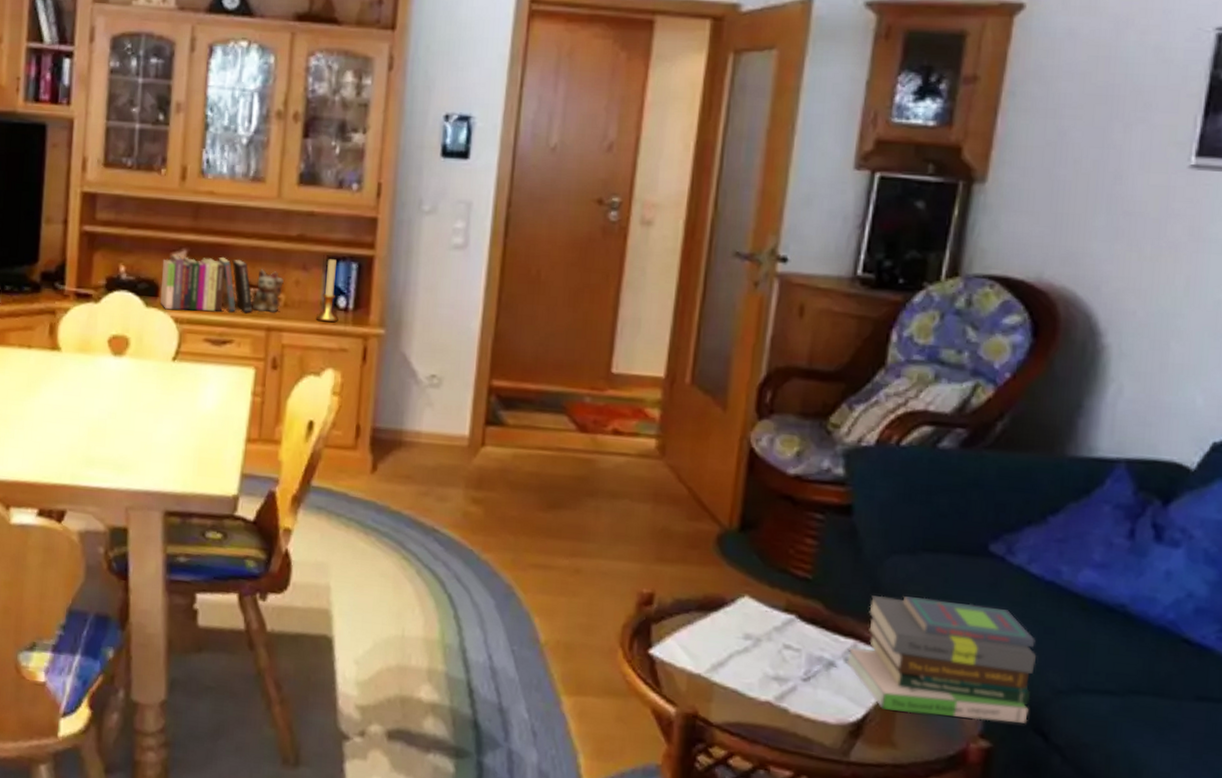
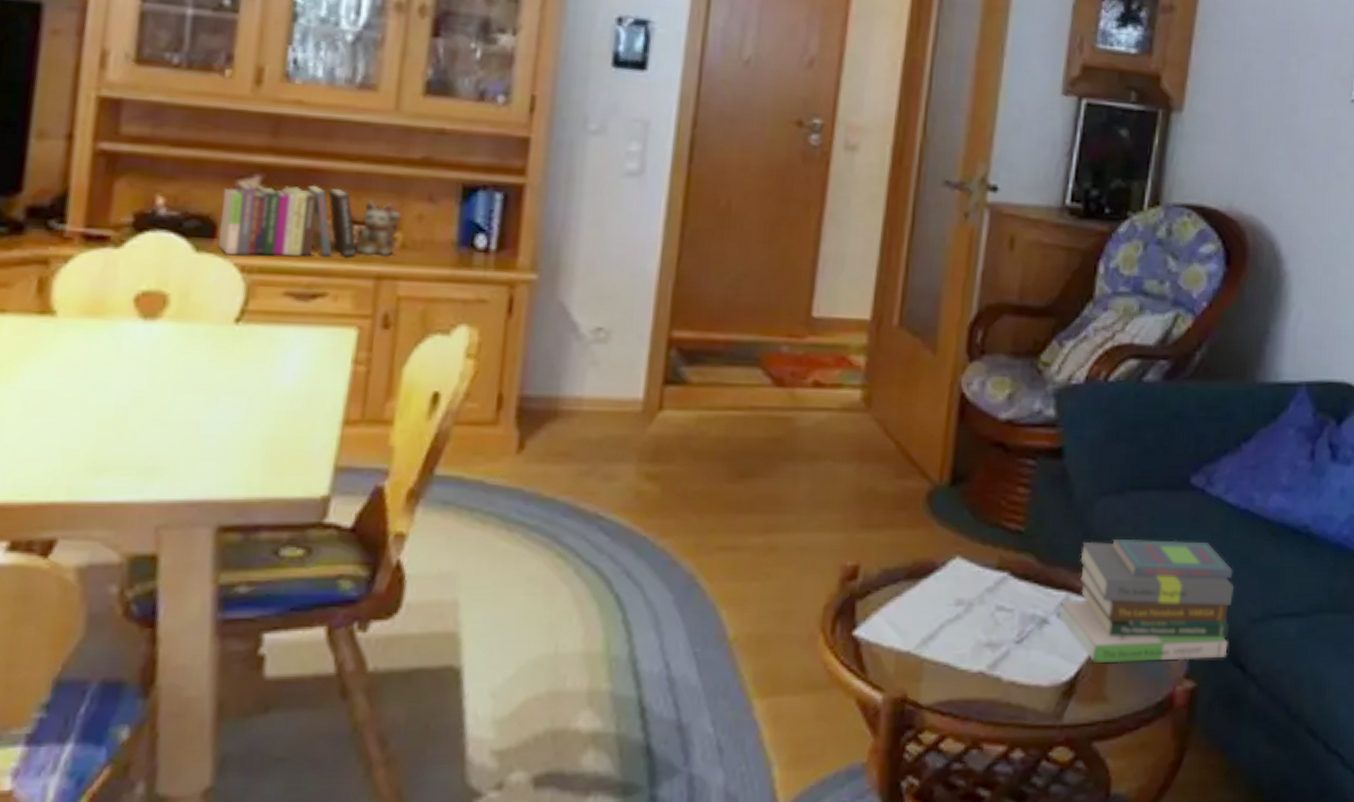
candle holder: present [315,258,339,323] -> none [444,186,476,267]

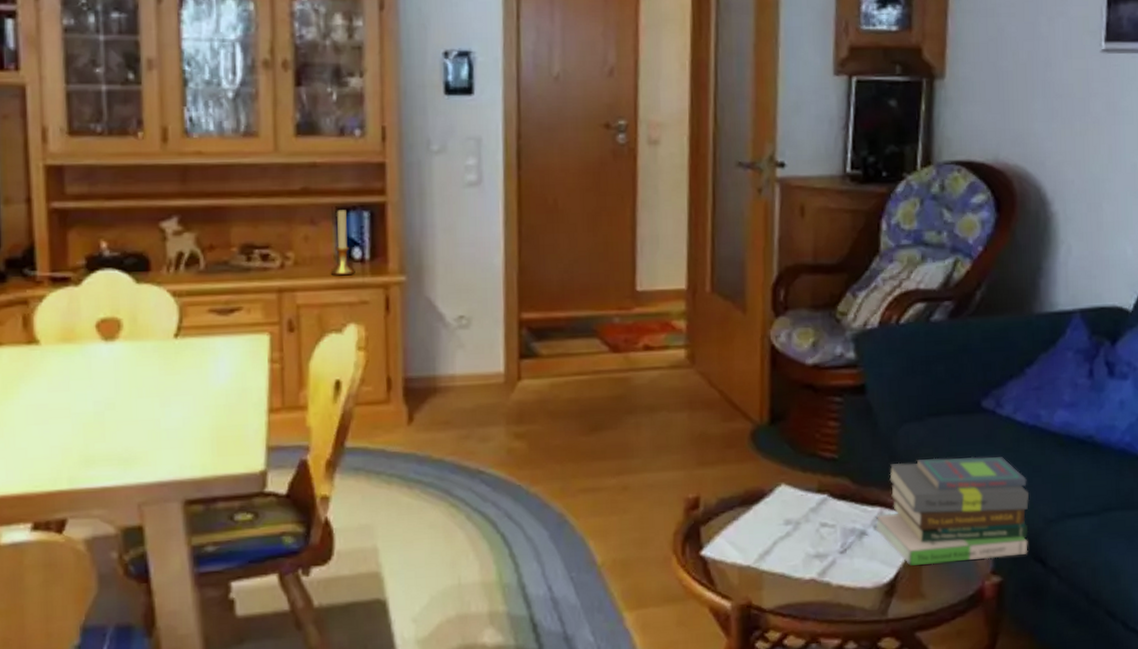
books: present [219,181,357,257] -> none [150,220,260,284]
decorative figurine: present [355,201,402,257] -> none [258,228,291,274]
candle holder: none [444,186,476,267] -> present [330,209,355,276]

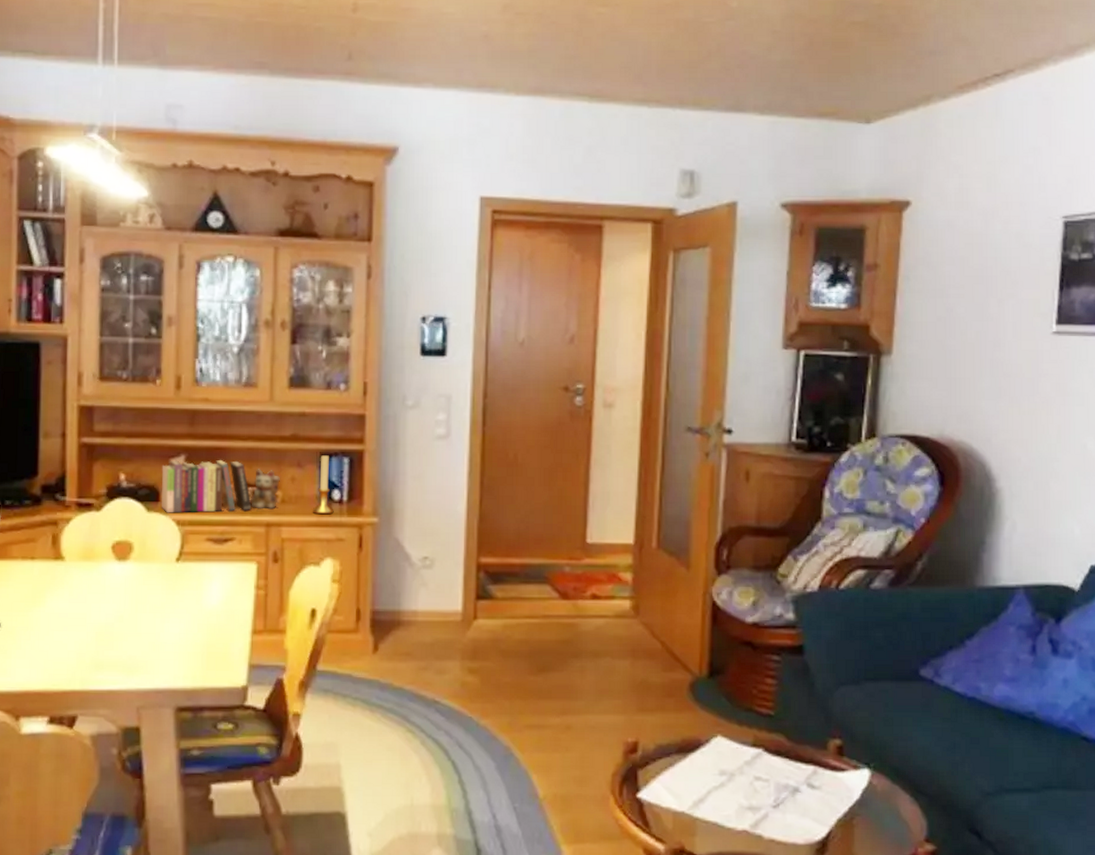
books: none [150,220,260,284] -> present [161,459,252,513]
decorative figurine: none [258,228,291,274] -> present [251,469,280,510]
books: present [876,456,1029,566] -> none [809,722,966,827]

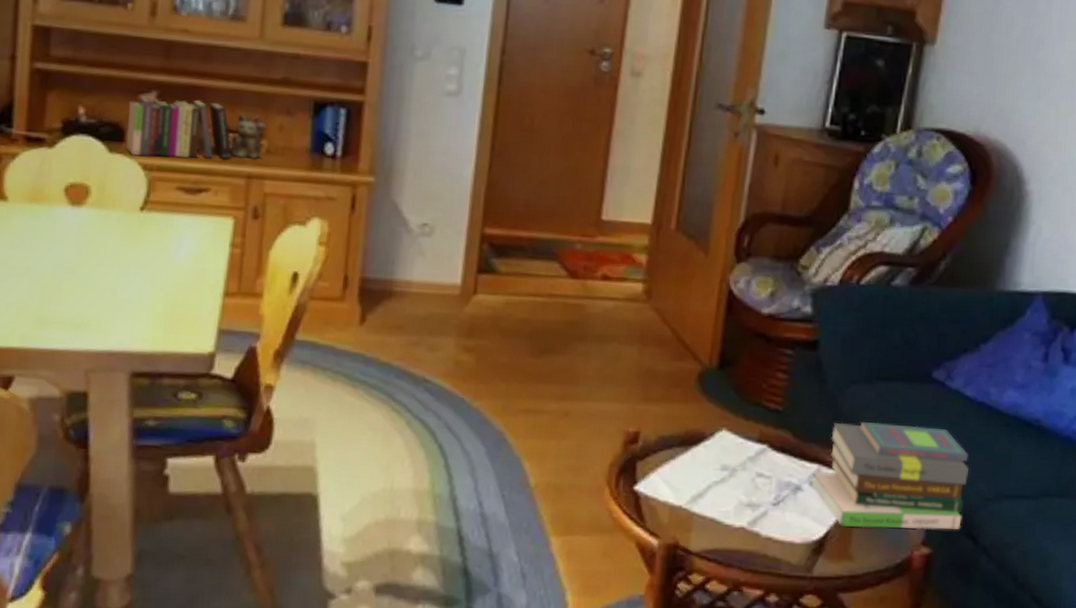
candle holder: present [312,454,334,515] -> none [300,103,326,170]
books: none [809,722,966,827] -> present [811,422,969,530]

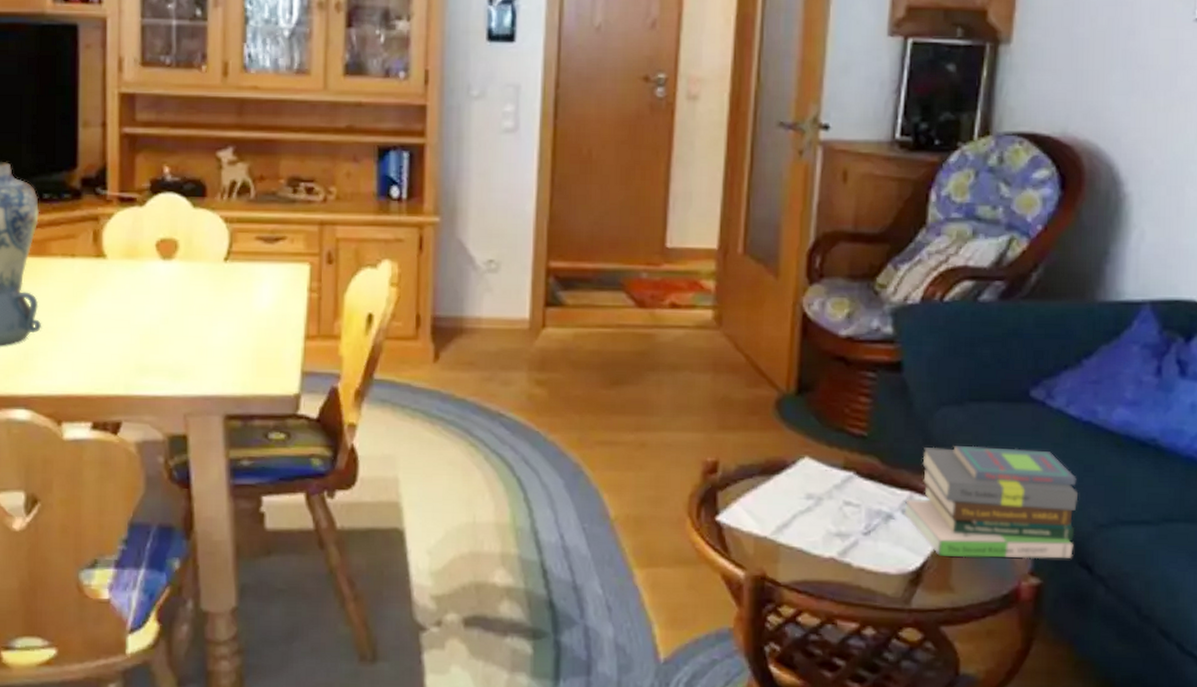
books: present [126,96,232,159] -> none [208,152,304,210]
decorative figurine: present [230,113,266,160] -> none [303,163,335,207]

